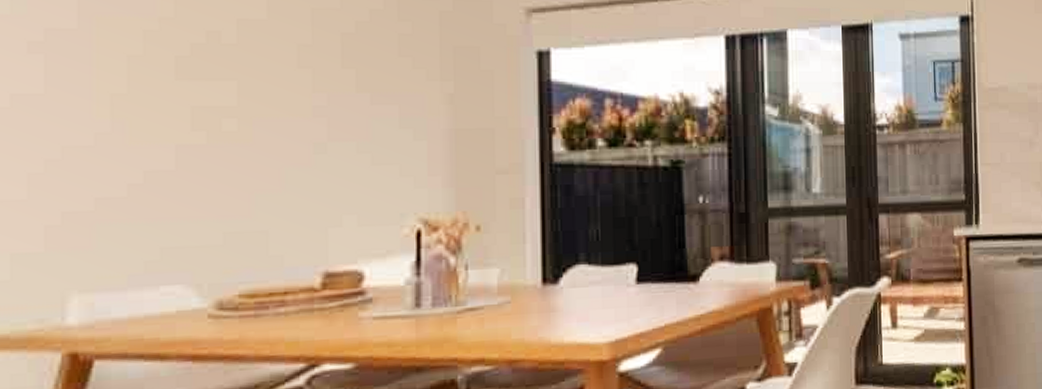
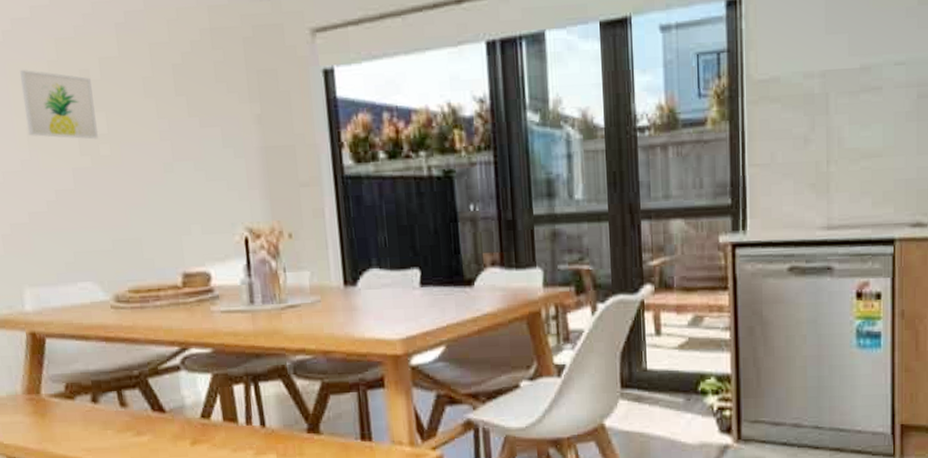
wall art: none [112,26,224,112] -> present [20,70,99,140]

